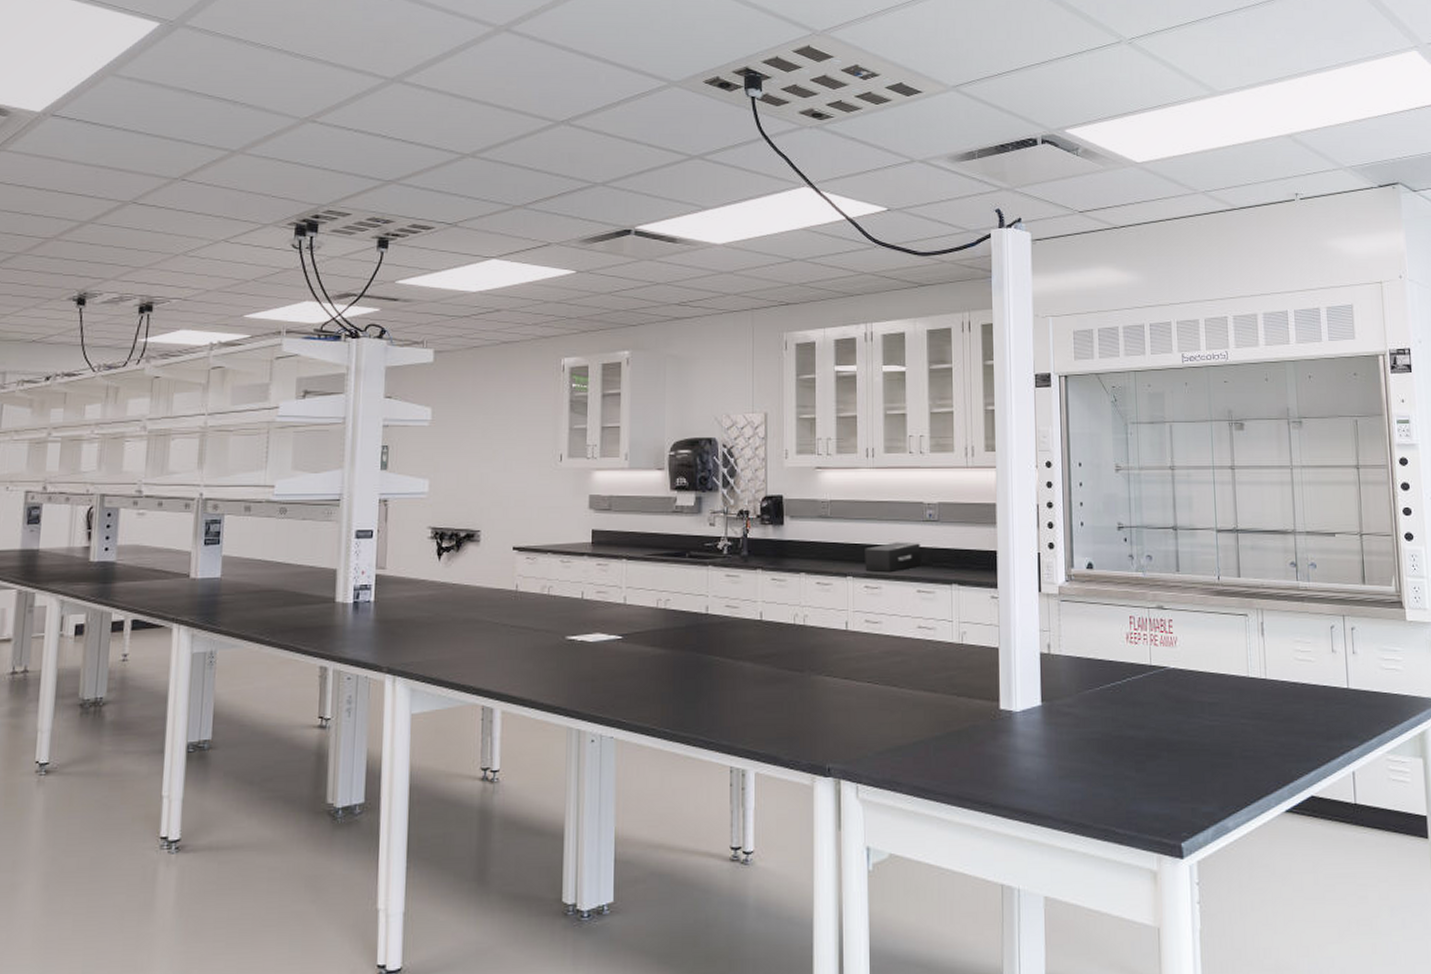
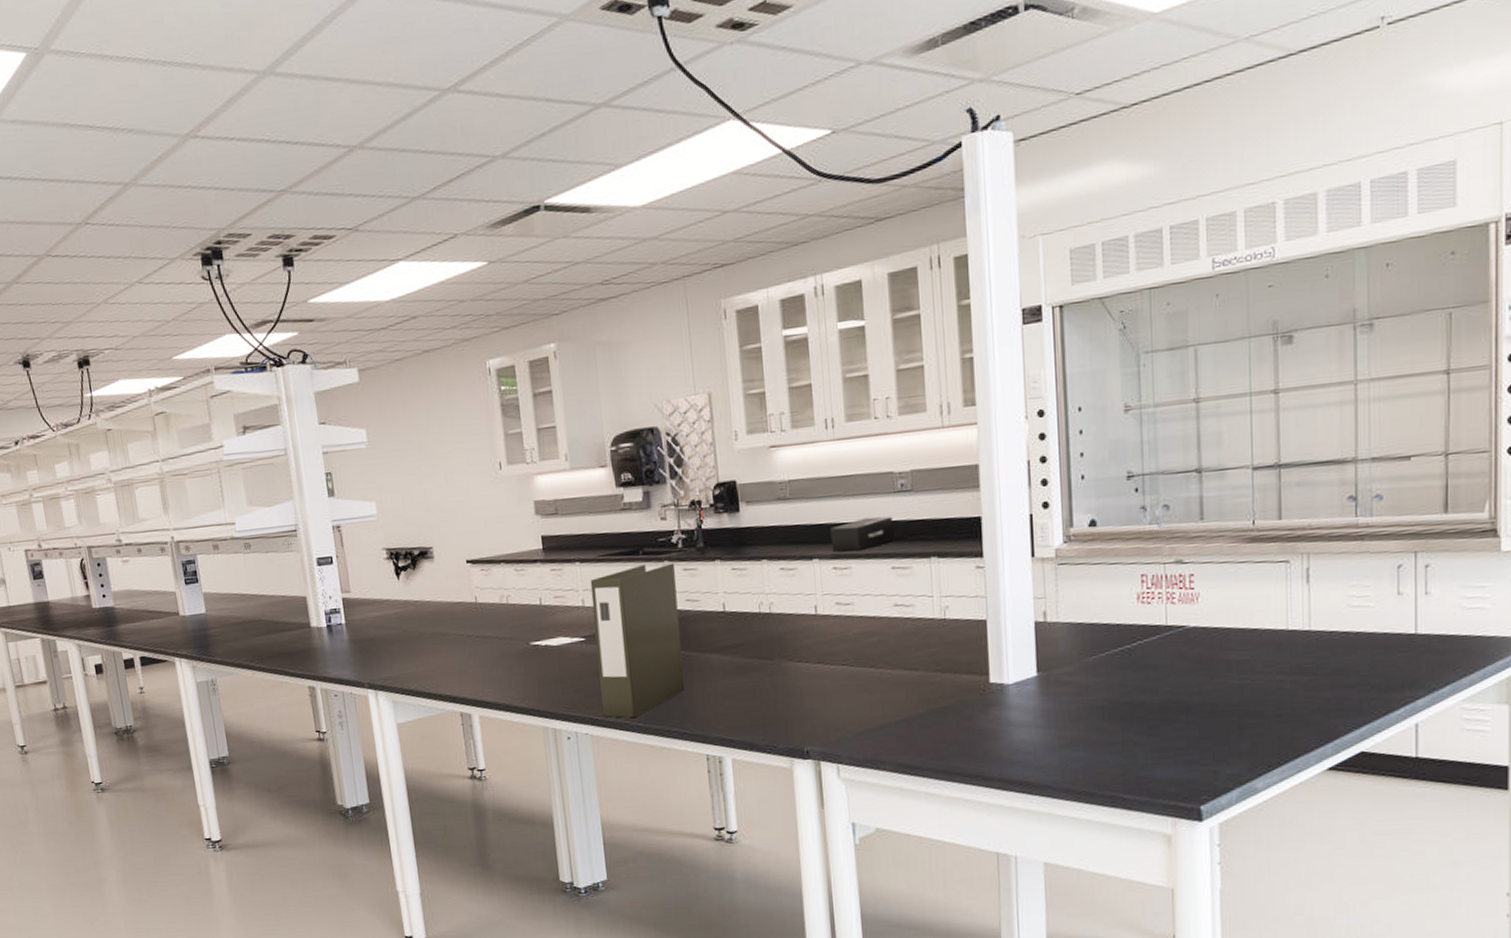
binder: none [630,567,719,724] -> present [590,563,685,718]

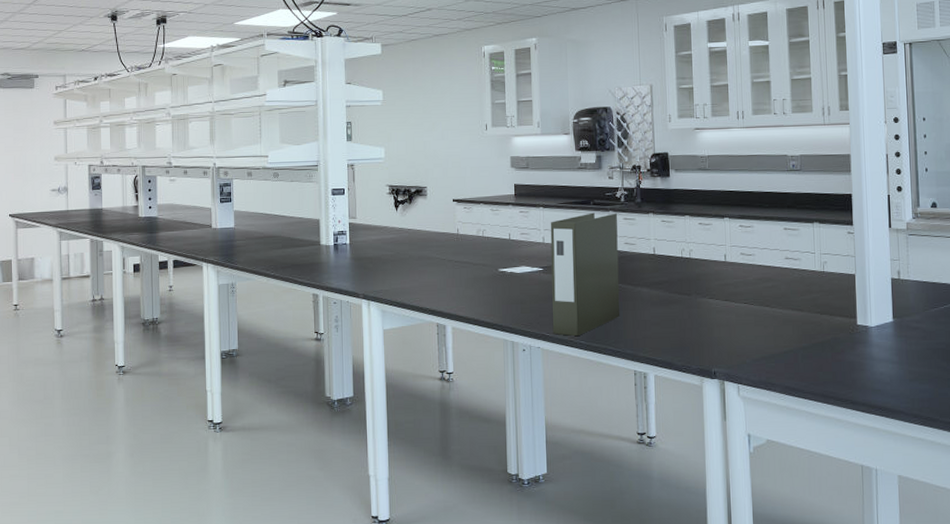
box: present [830,516,895,553] -> none [738,188,787,214]

